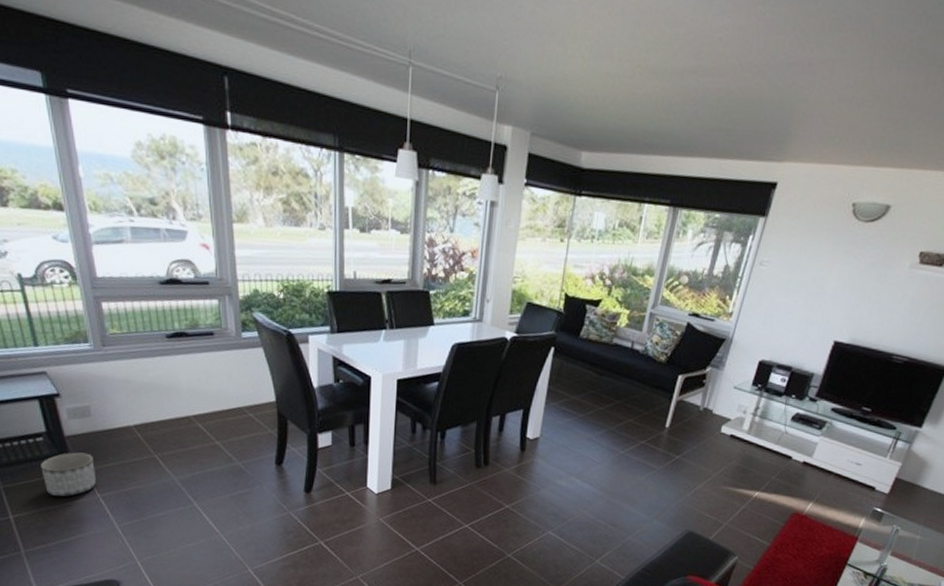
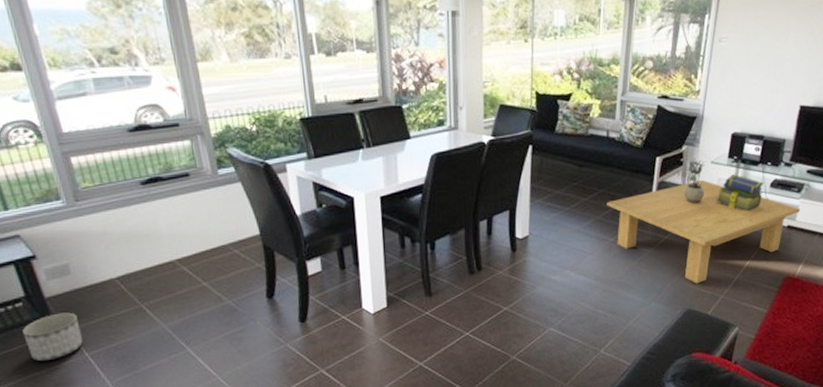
coffee table: none [622,404,819,508] -> present [607,180,801,284]
potted plant: none [696,381,729,428] -> present [675,158,707,204]
stack of books: none [733,403,786,443] -> present [716,174,764,213]

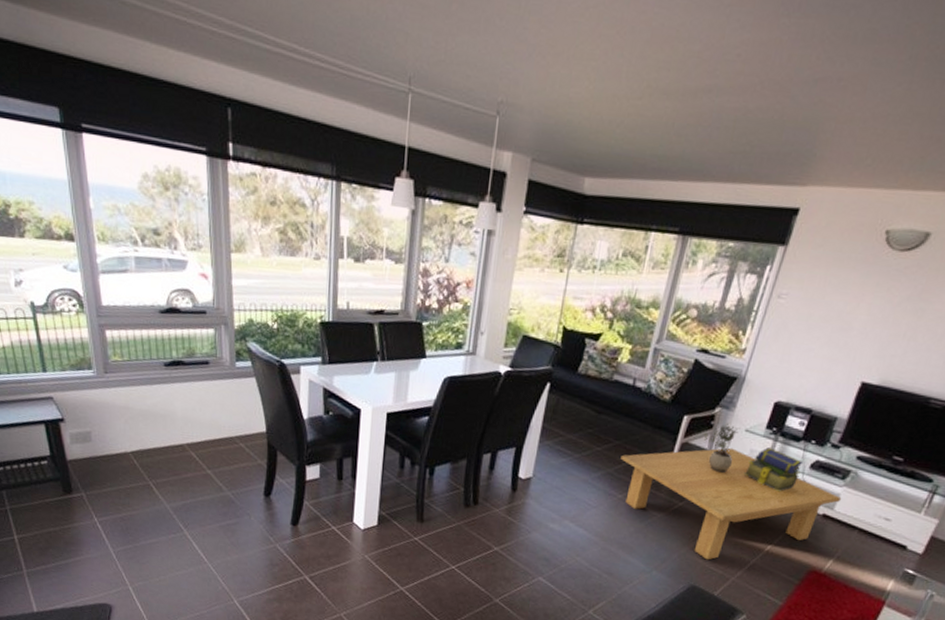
planter: present [22,312,83,362] -> none [44,476,94,520]

